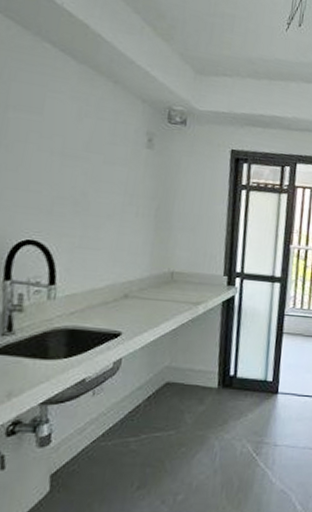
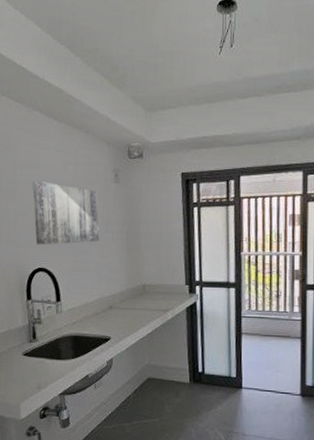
wall art: none [27,128,123,216] -> present [32,180,100,245]

